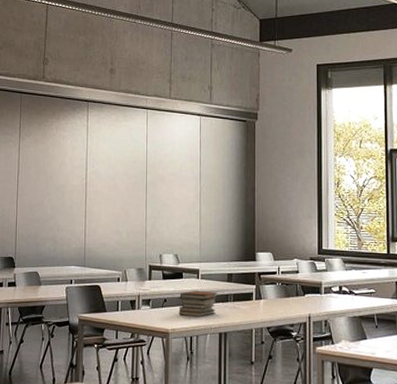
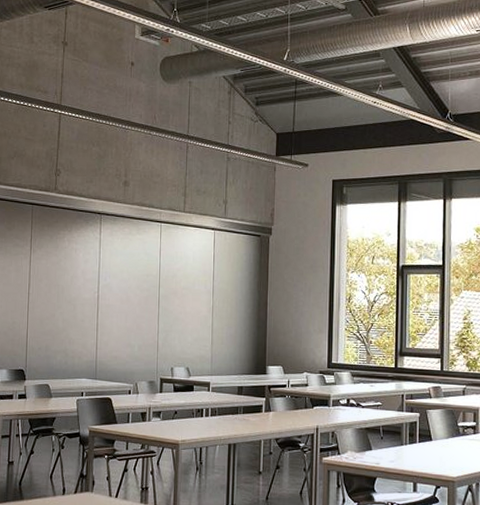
book stack: present [178,291,218,317] -> none [189,403,228,429]

